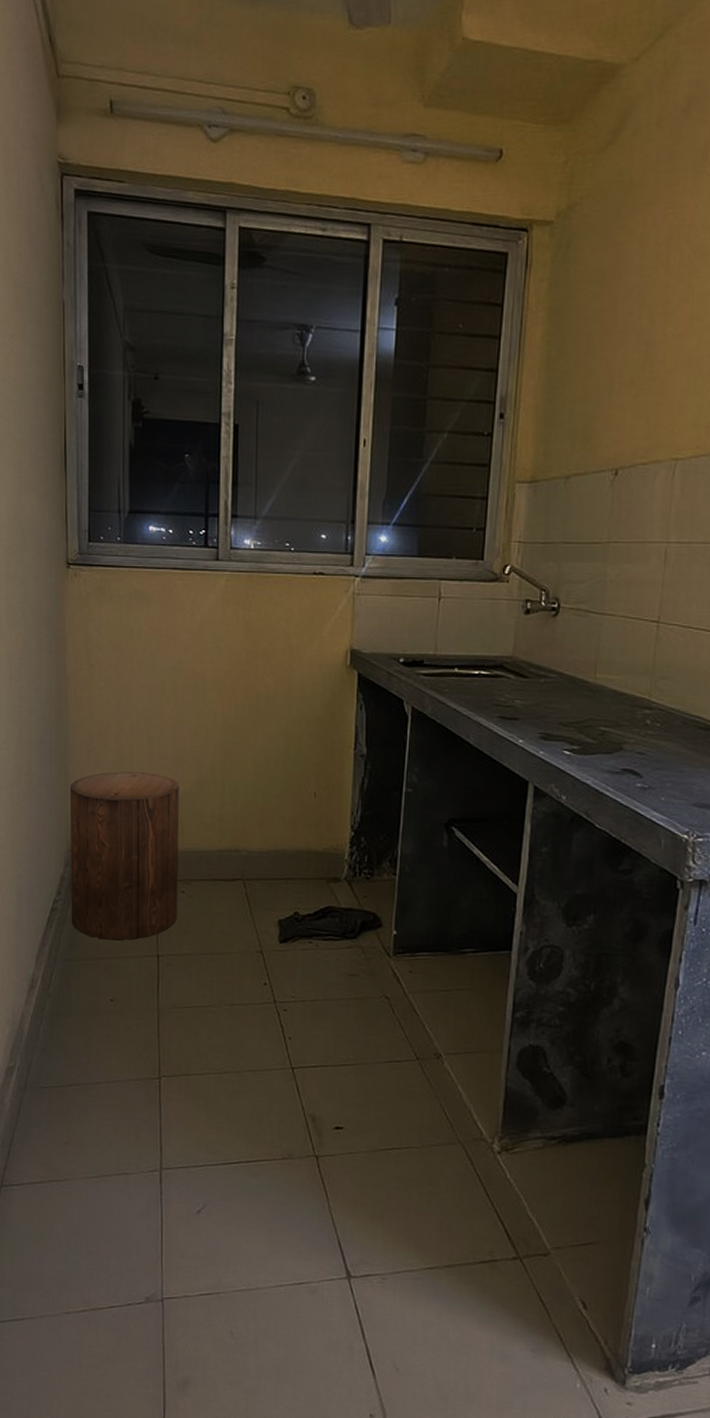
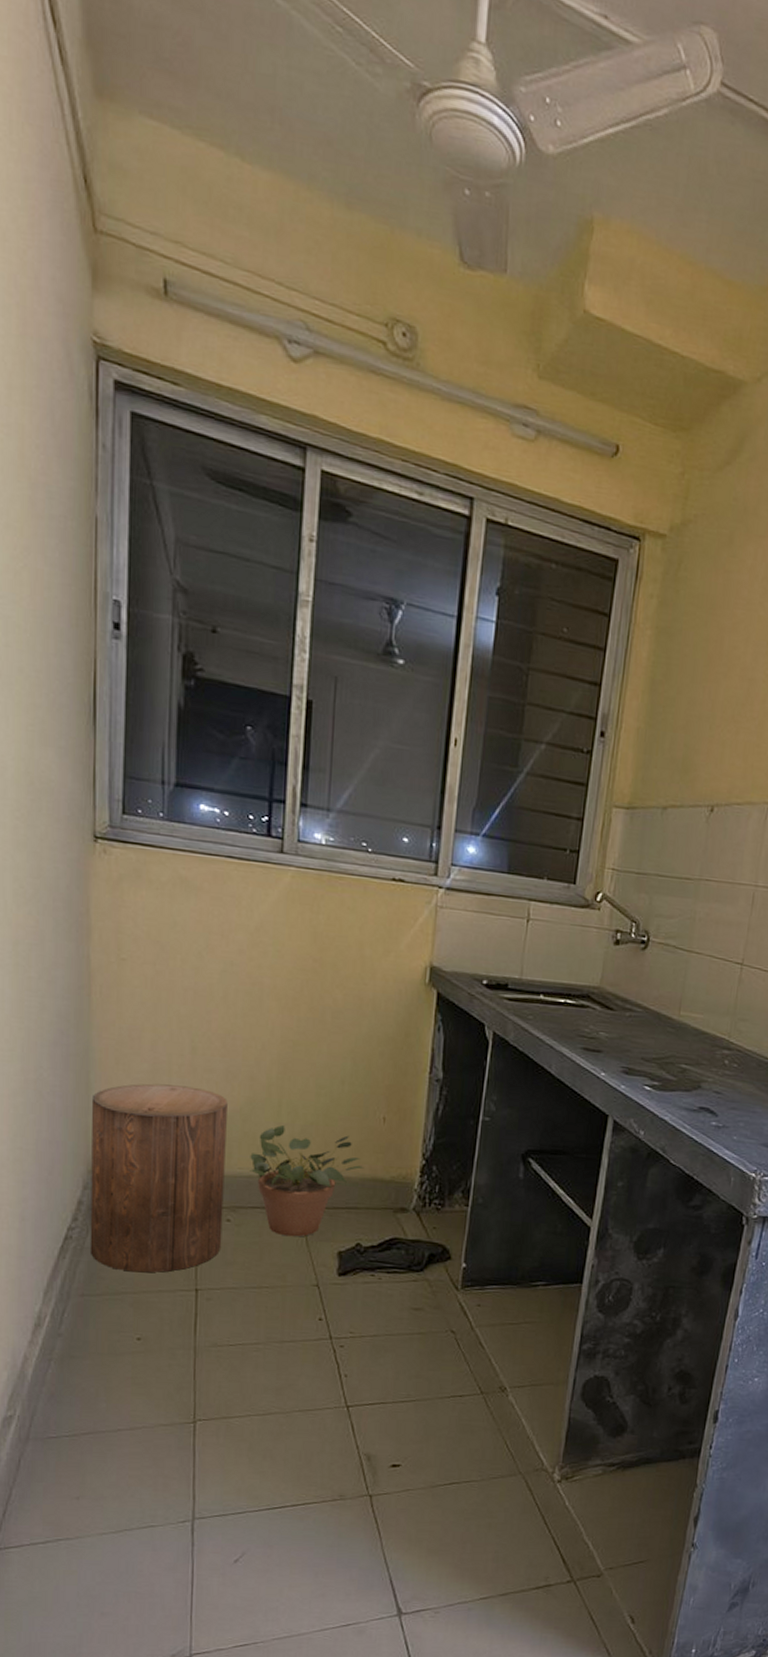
potted plant: none [199,803,299,907] -> present [249,1124,364,1237]

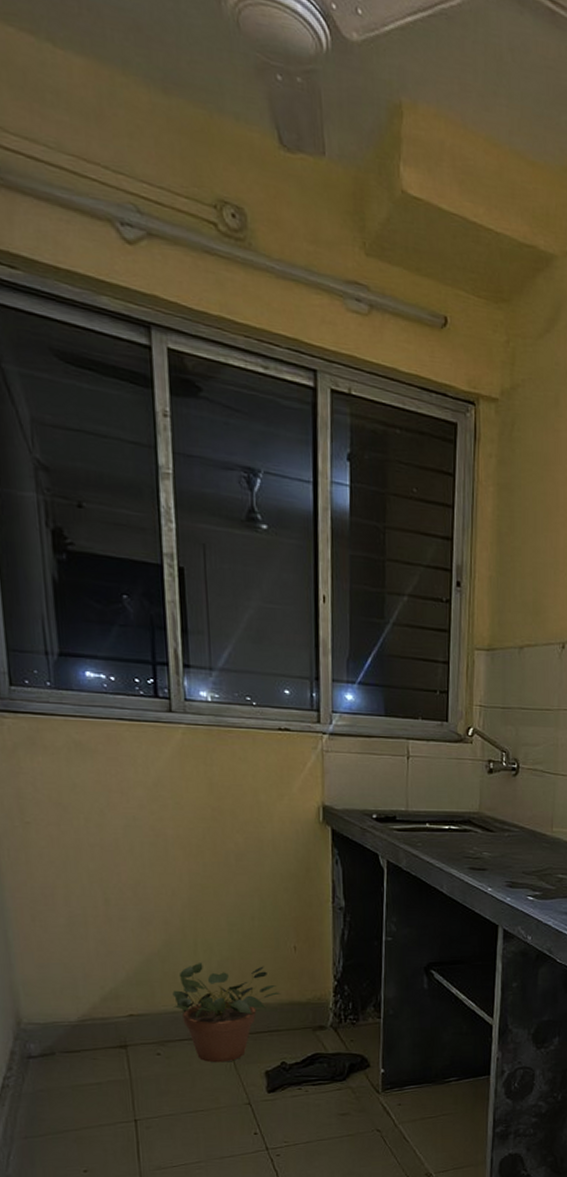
stool: present [89,1083,228,1273] -> none [12,935,155,1111]

